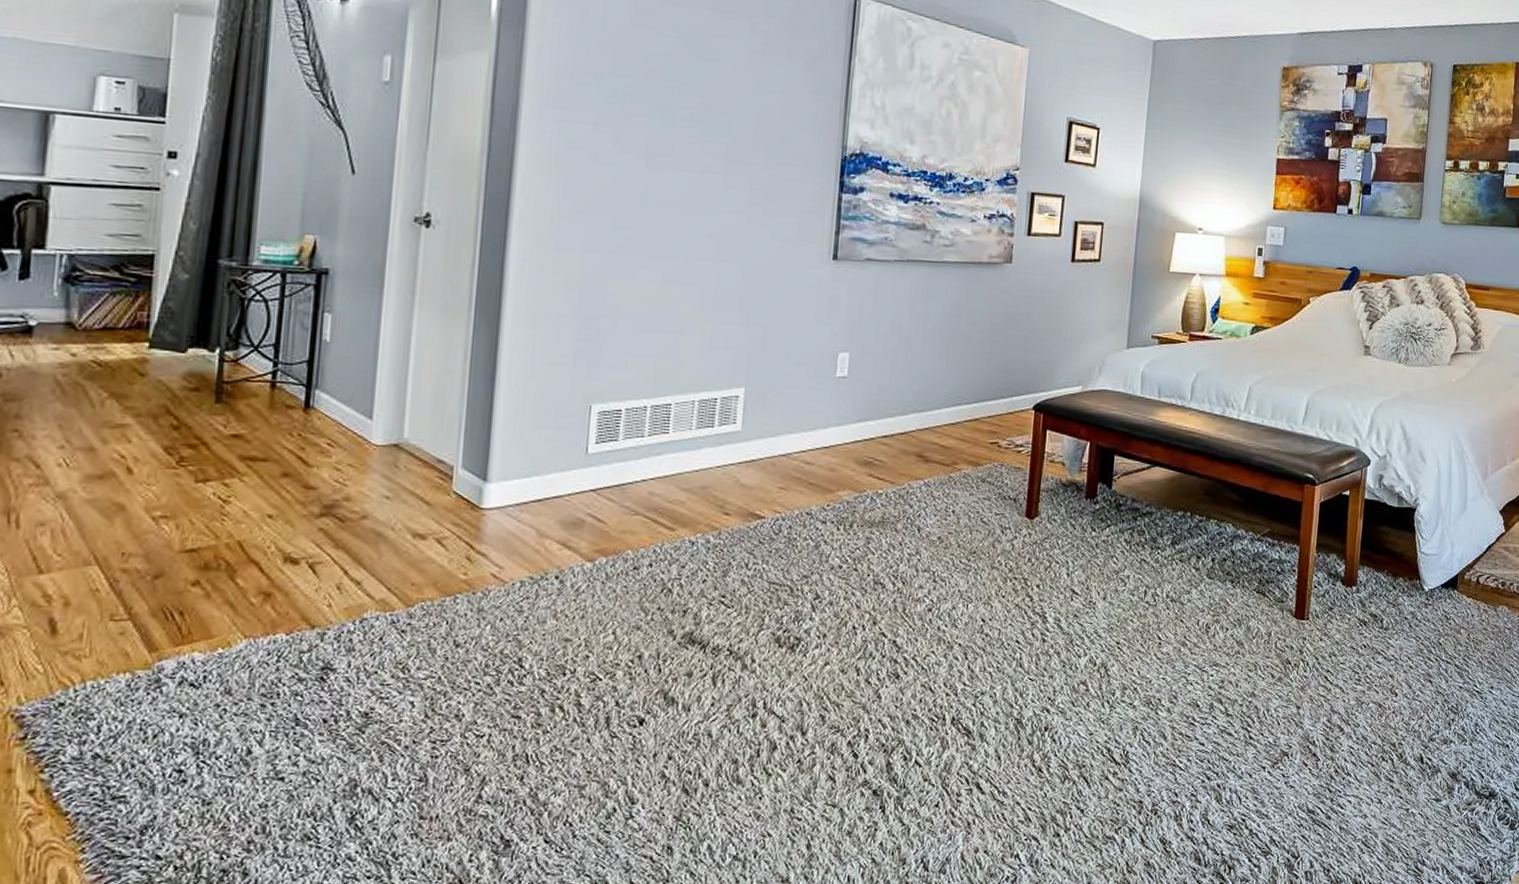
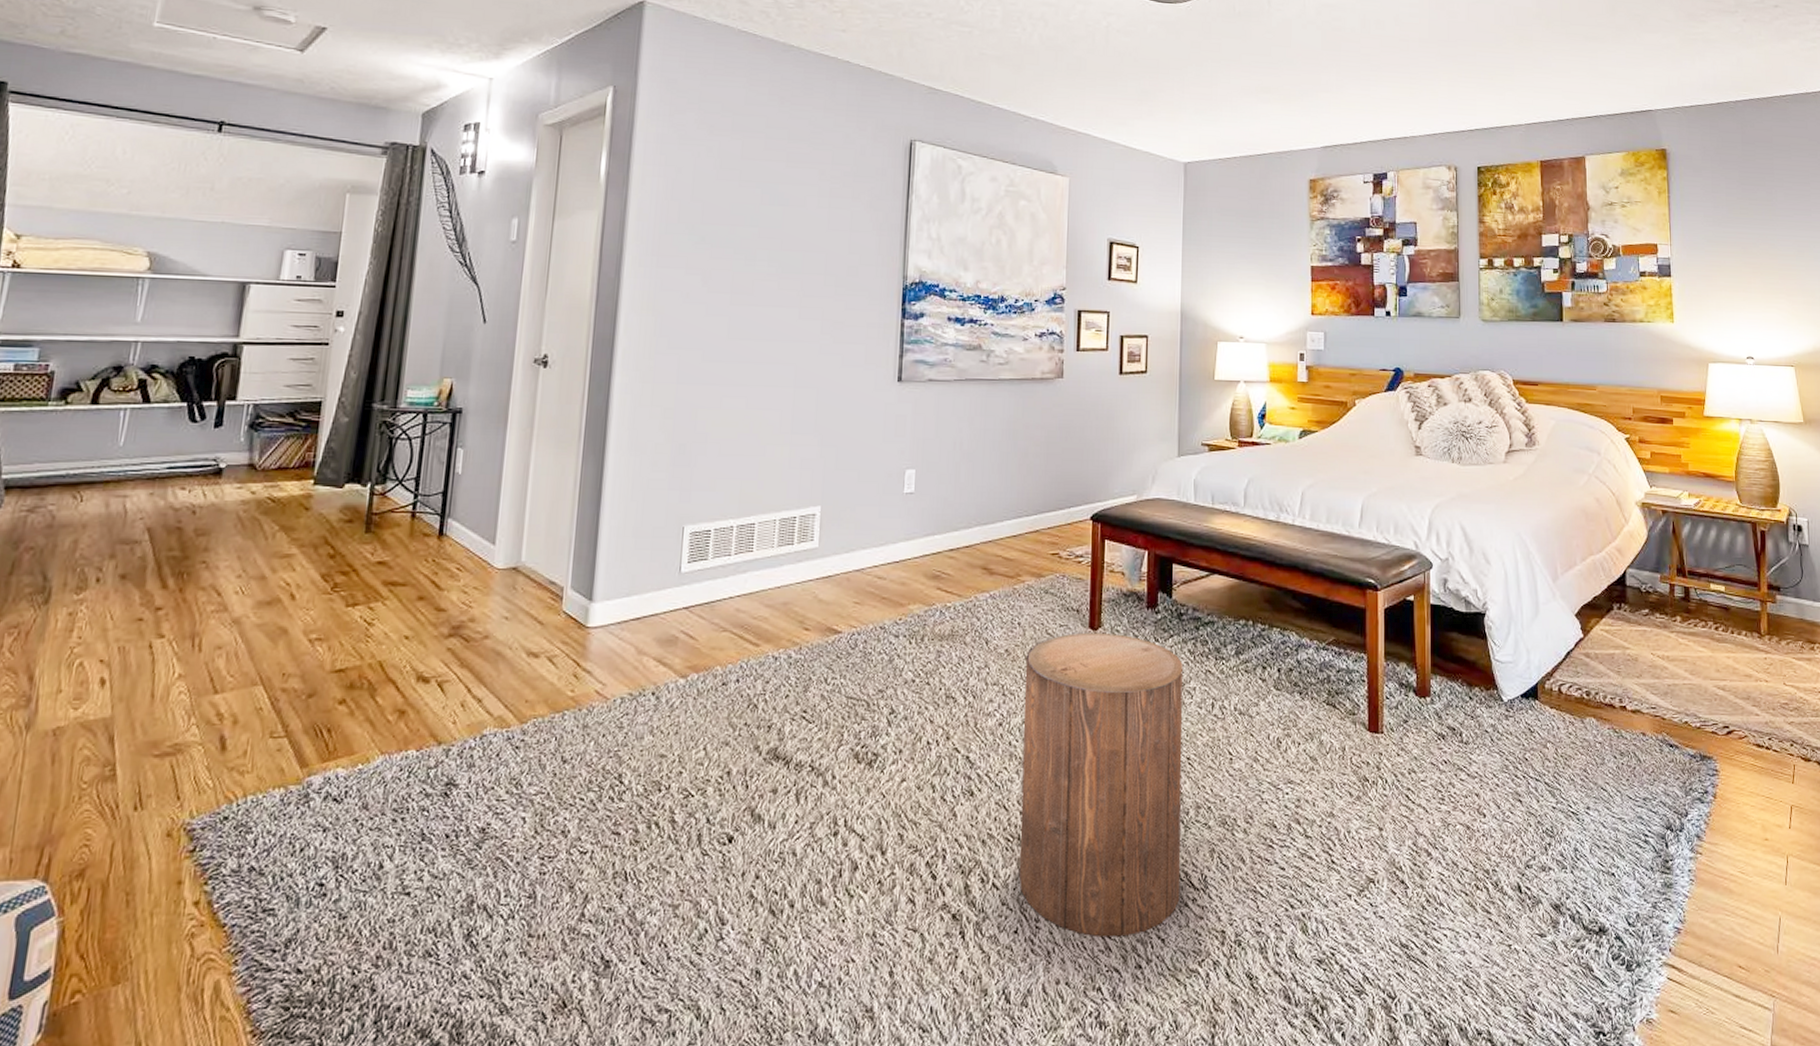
stool: none [942,521,1118,809] -> present [1018,632,1183,938]

